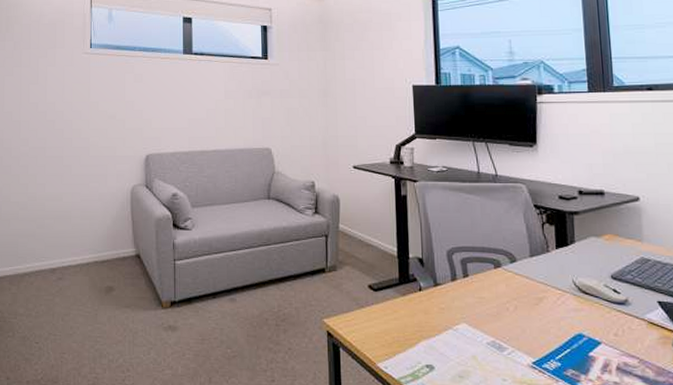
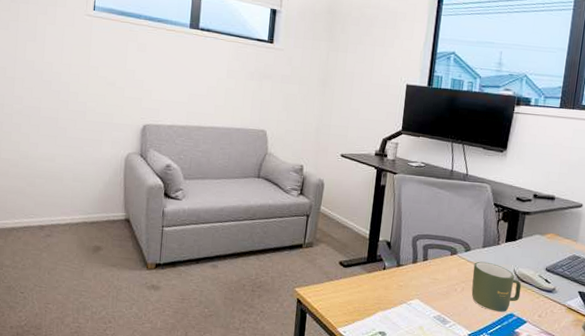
mug: none [523,273,587,334] -> present [471,261,522,313]

